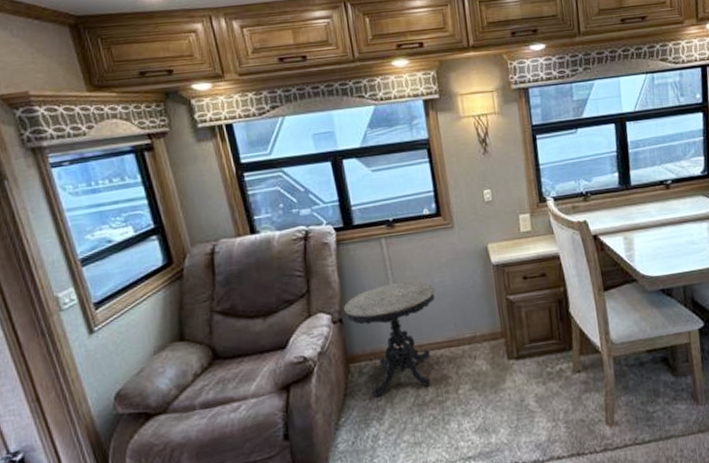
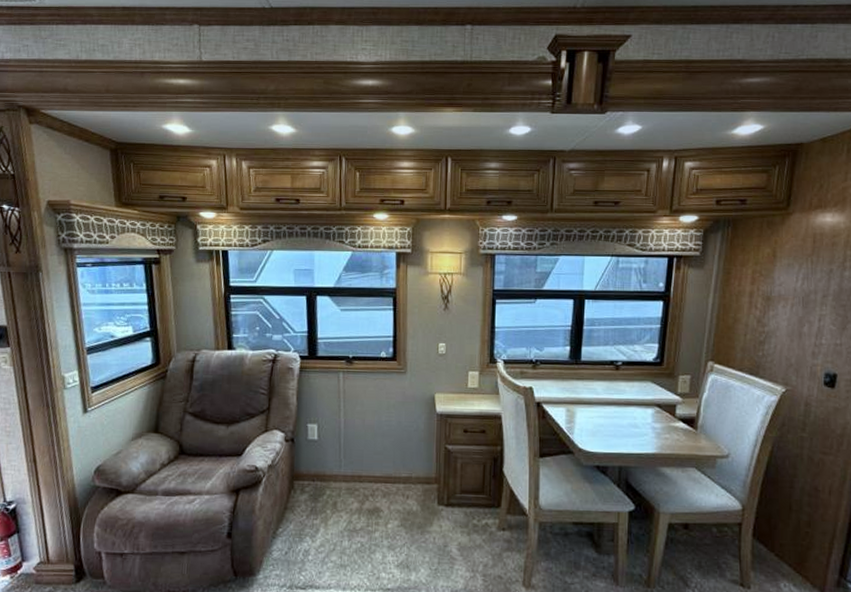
side table: present [344,281,435,398] -> none [297,415,381,516]

